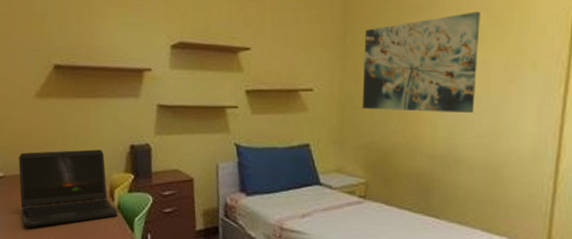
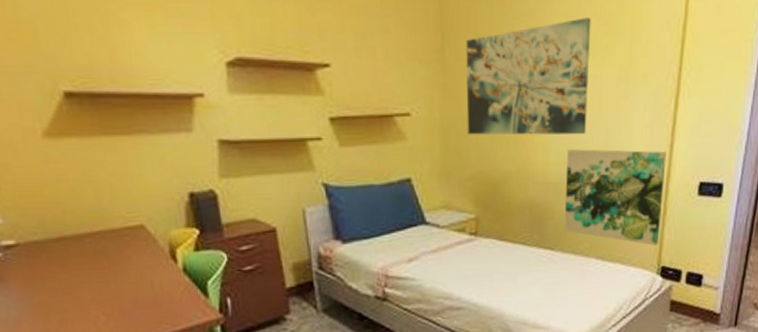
laptop computer: present [18,149,118,228] -> none [33,201,184,306]
wall art: none [450,126,556,223] -> present [564,149,666,246]

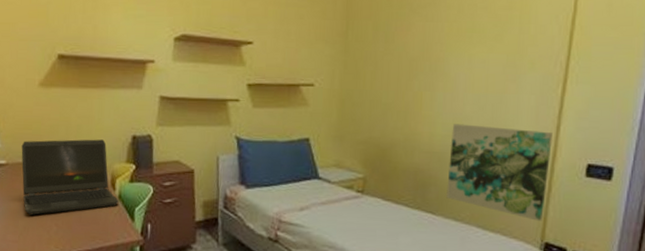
laptop computer: none [33,201,184,306] -> present [21,139,119,215]
wall art: present [465,17,591,135] -> none [362,11,481,112]

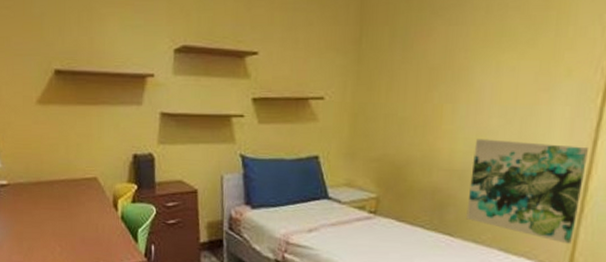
laptop computer: present [21,139,119,215] -> none [22,158,122,236]

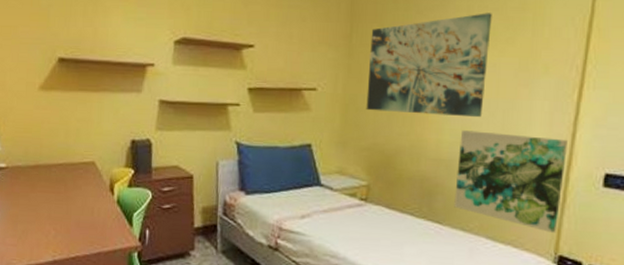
wall art: none [376,12,513,126] -> present [366,13,492,118]

